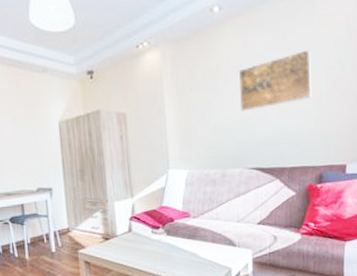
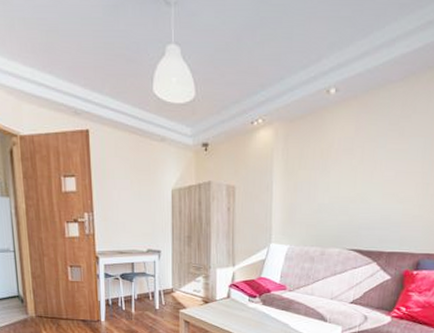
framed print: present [238,49,311,112] -> none [346,137,423,194]

